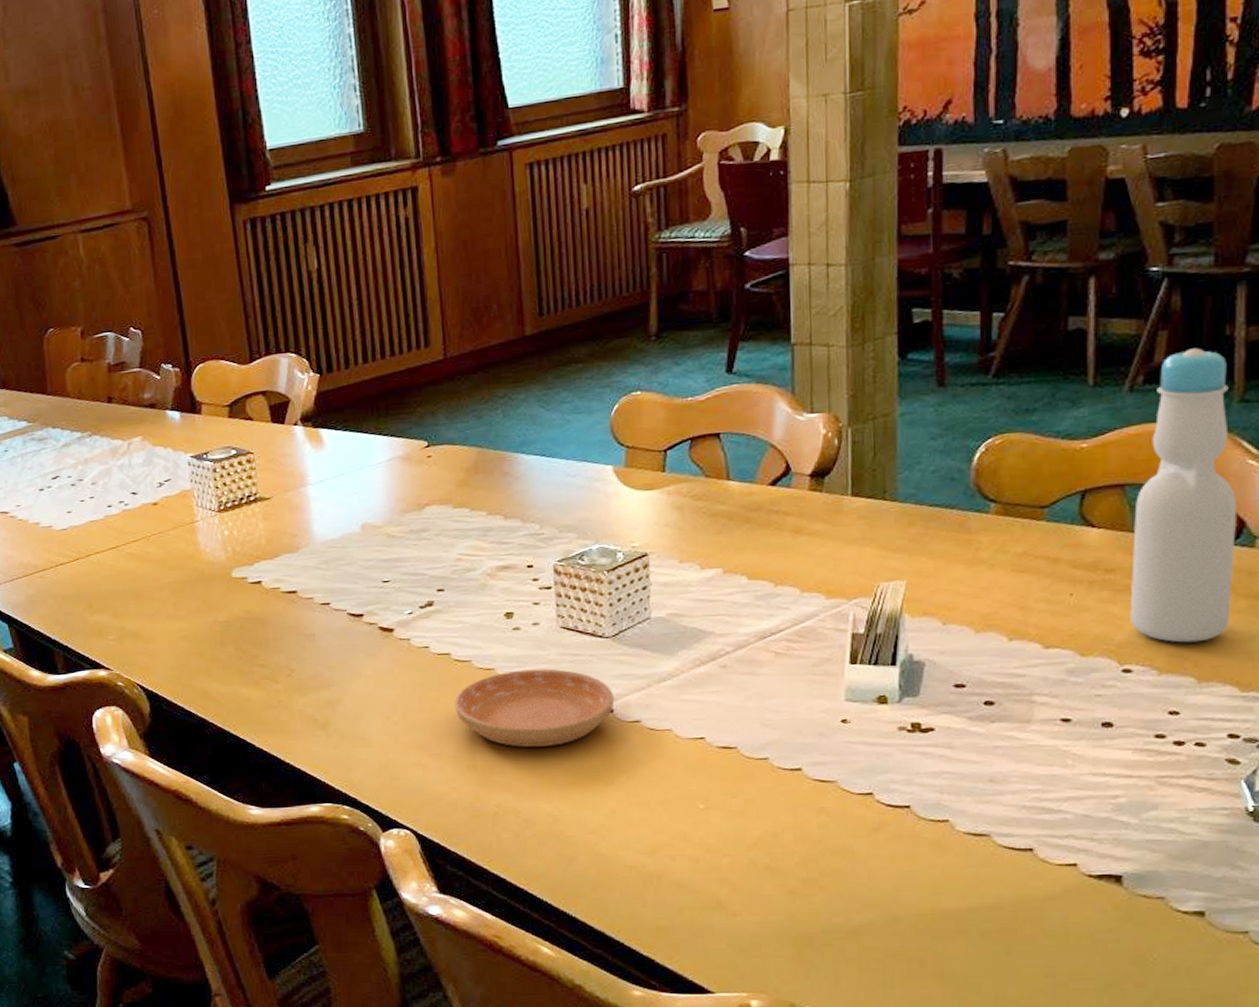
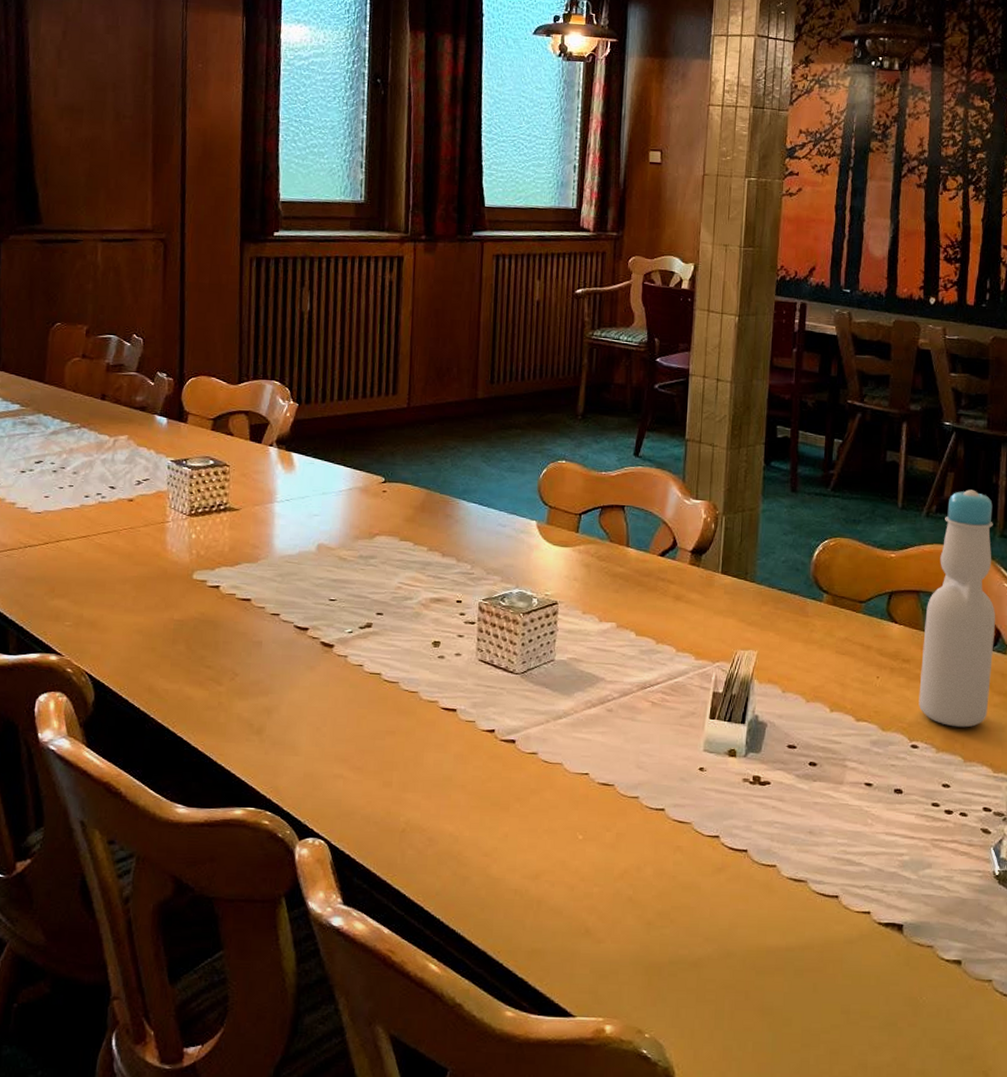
saucer: present [454,668,615,748] -> none [379,695,518,770]

